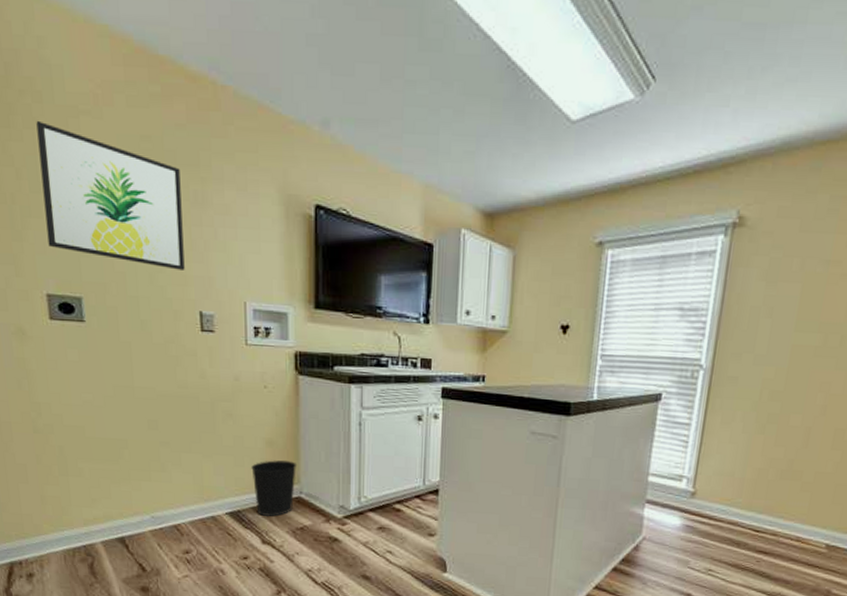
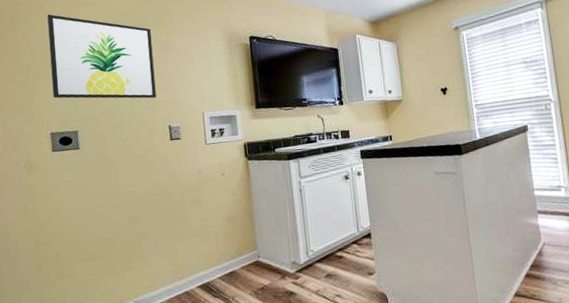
wastebasket: present [251,460,298,517] -> none [216,231,254,284]

